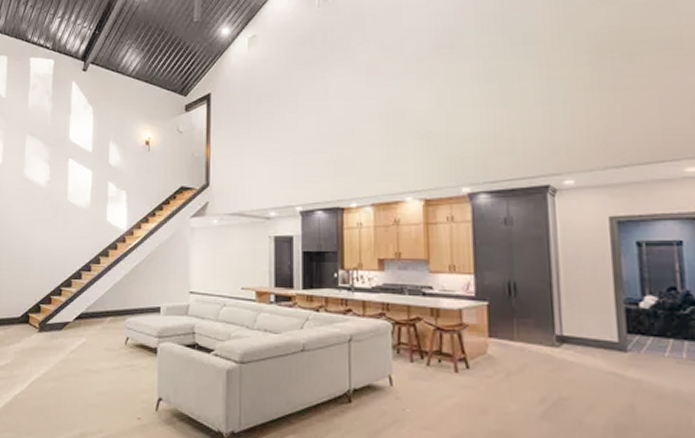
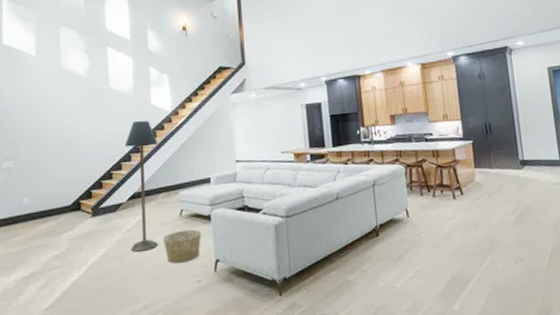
floor lamp: none [73,237,109,376] -> present [124,120,158,252]
basket: none [106,359,146,395] -> present [163,229,202,264]

